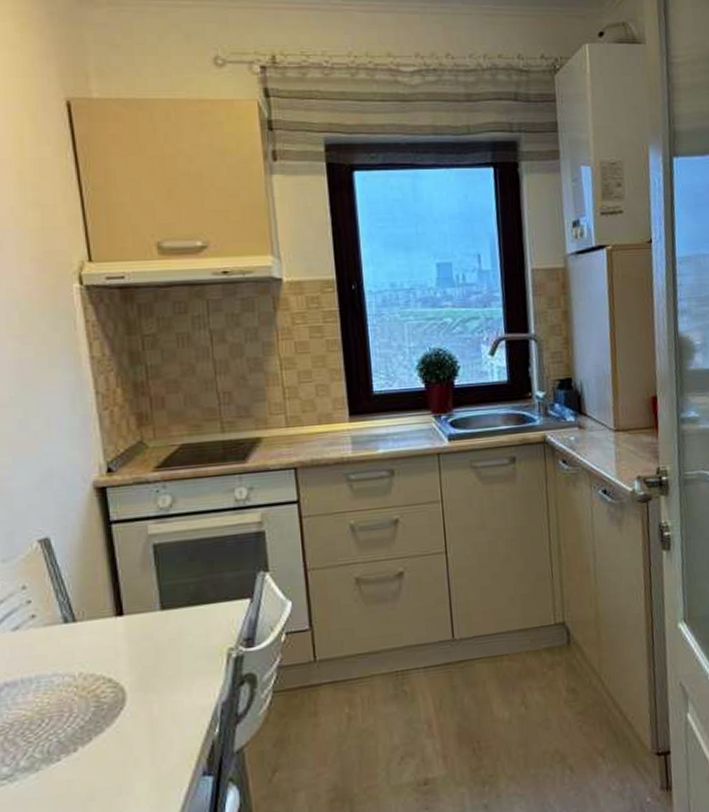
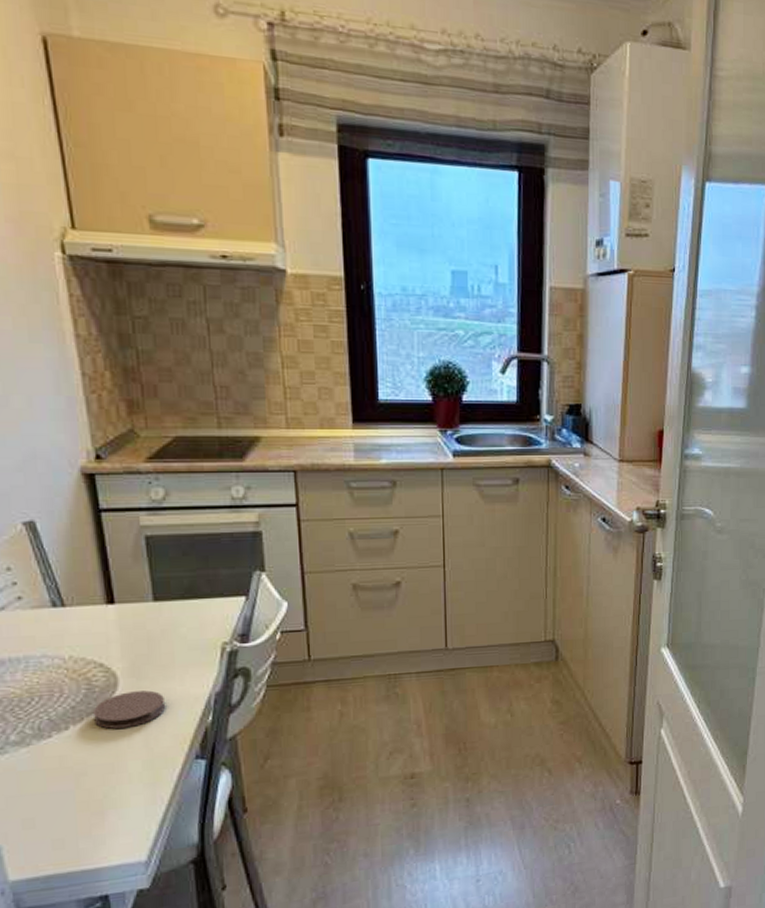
coaster: none [100,704,173,748] -> present [92,690,166,729]

